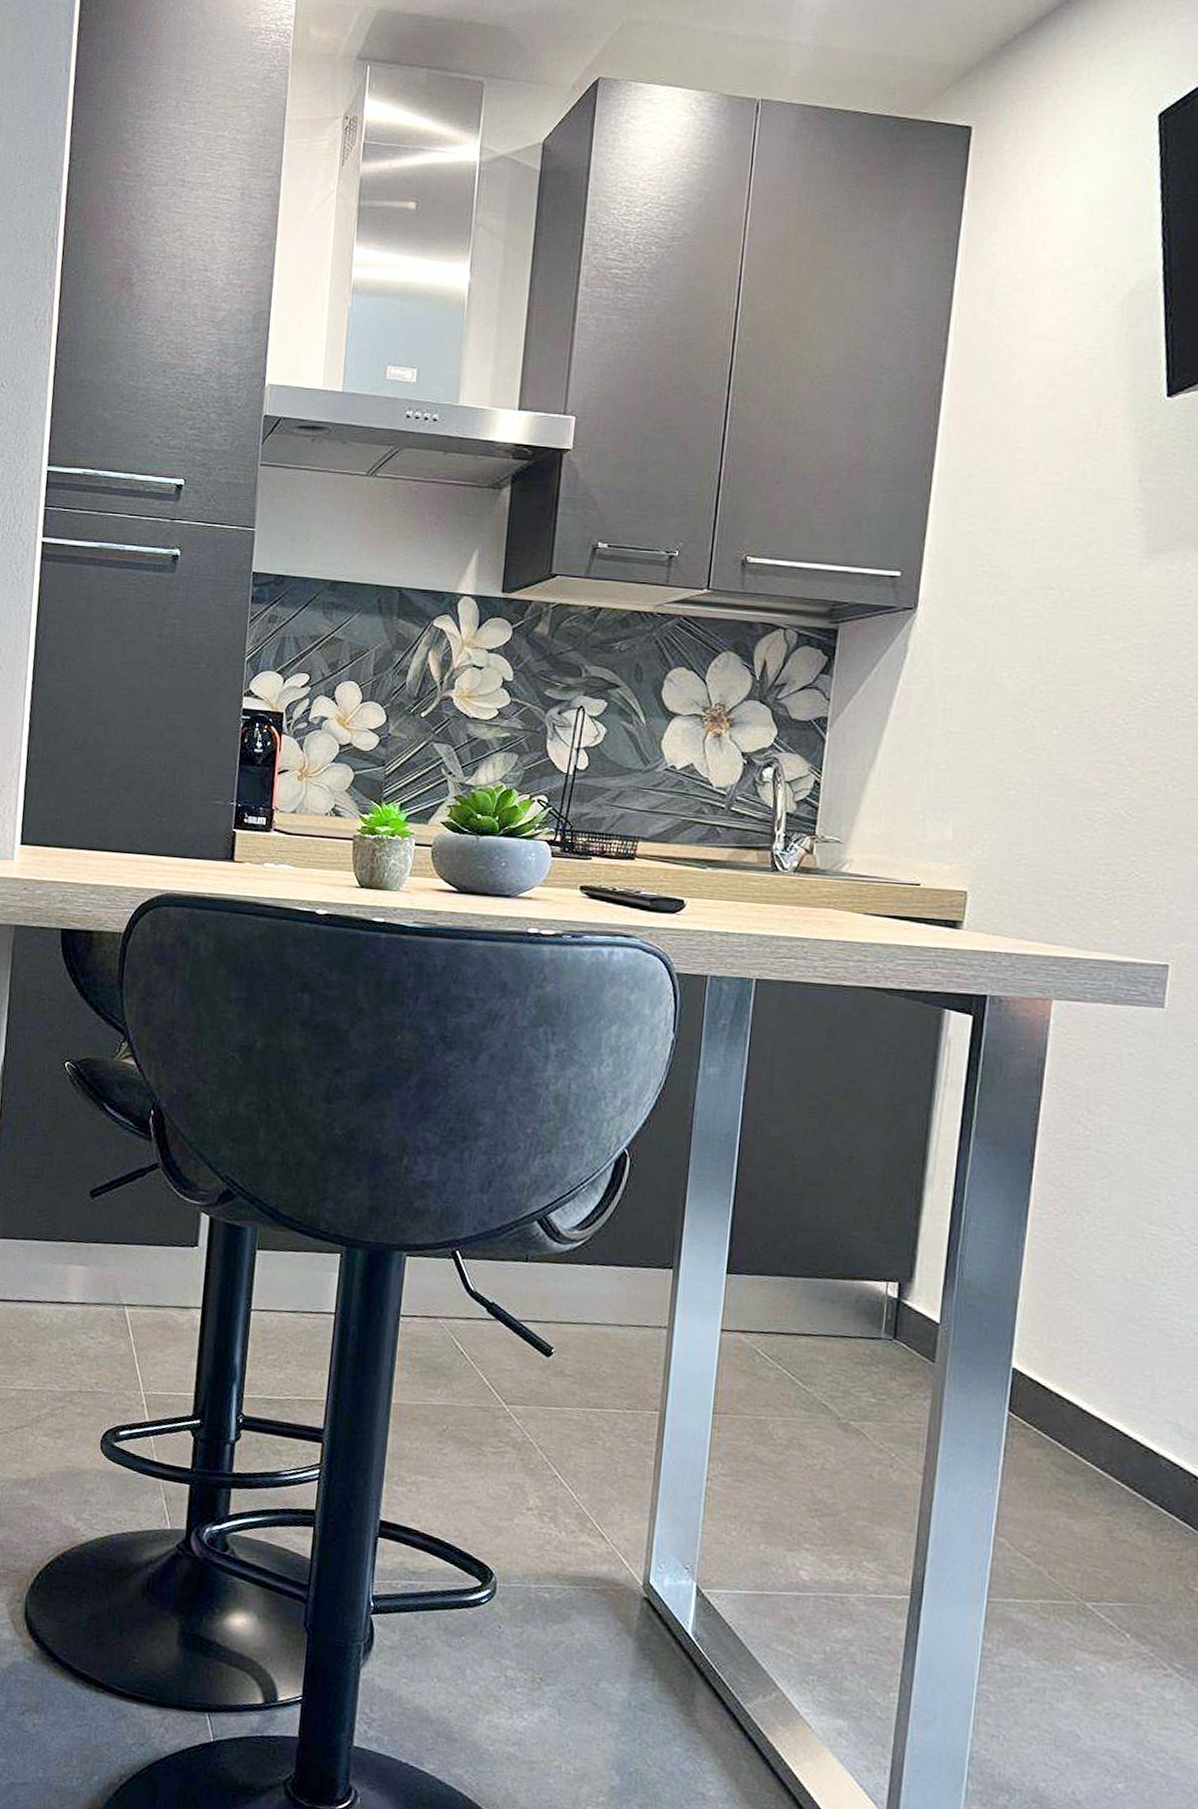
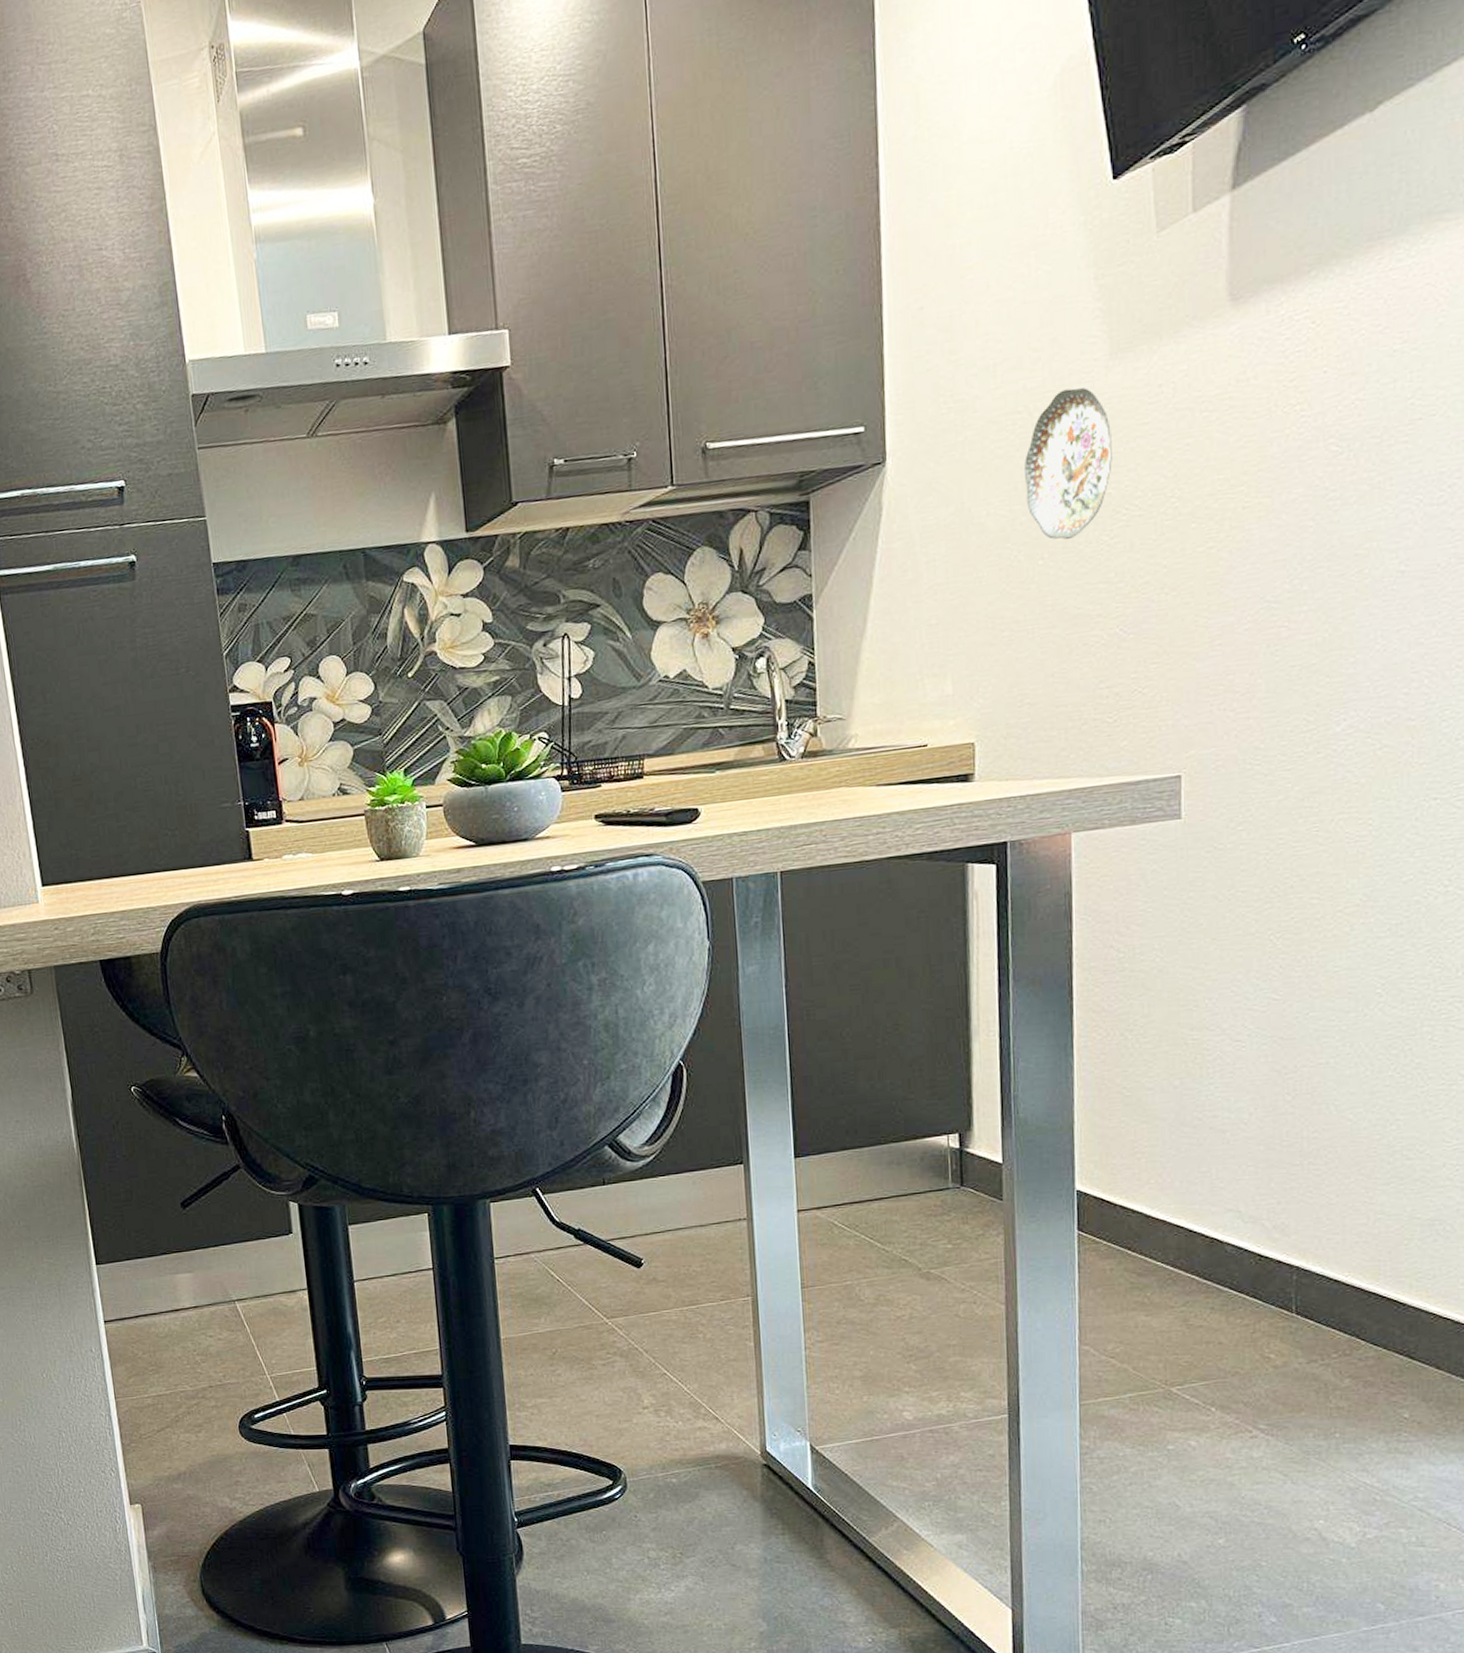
decorative plate: none [1048,576,1138,717] -> present [1025,387,1112,540]

